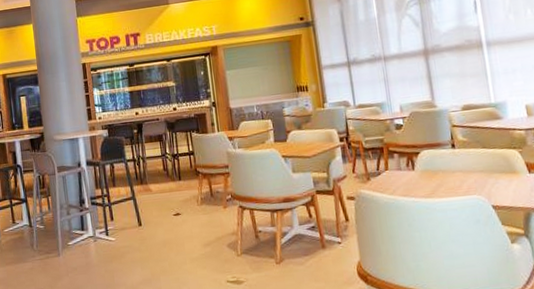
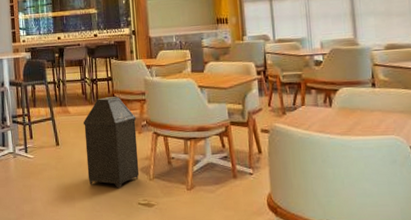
trash can: none [165,171,227,267] -> present [83,96,140,188]

